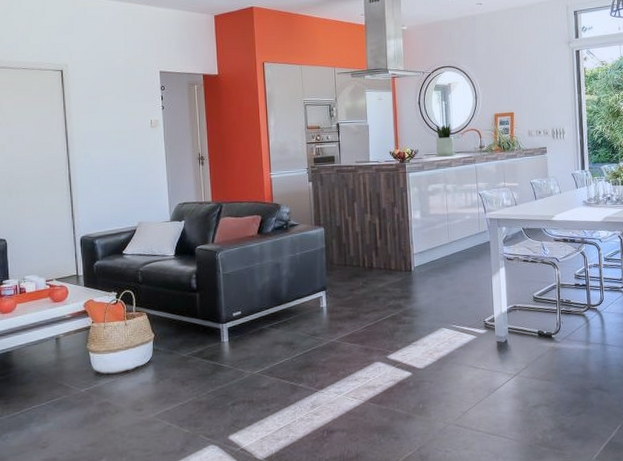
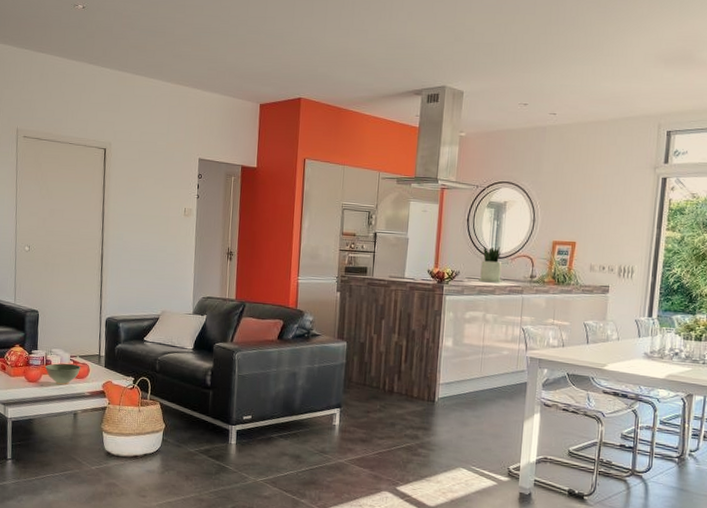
bowl: none [19,288,59,312] -> present [44,363,81,386]

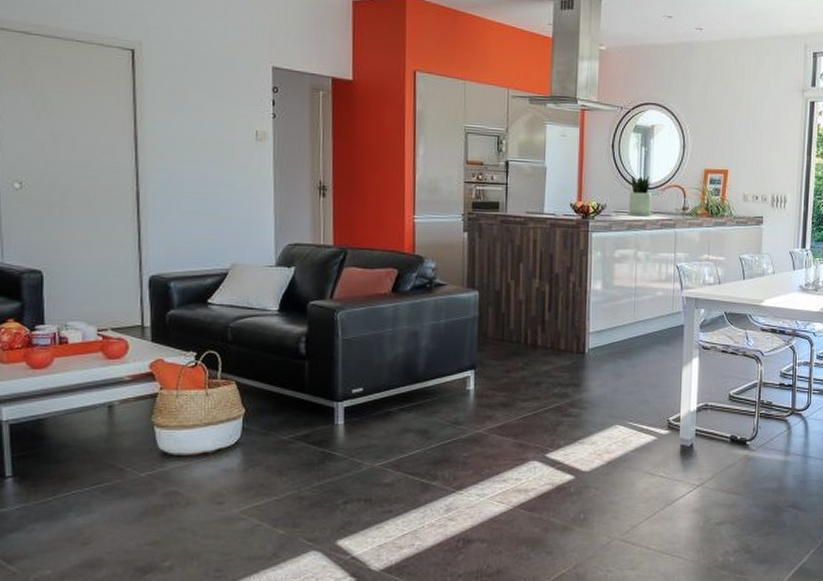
bowl: present [44,363,81,386] -> none [57,339,116,370]

